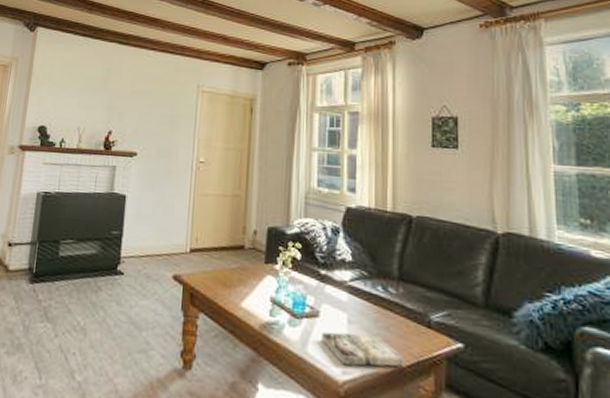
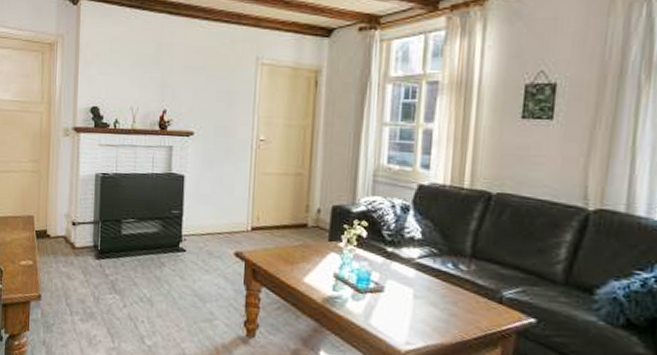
book: present [321,332,405,367] -> none [385,306,472,339]

